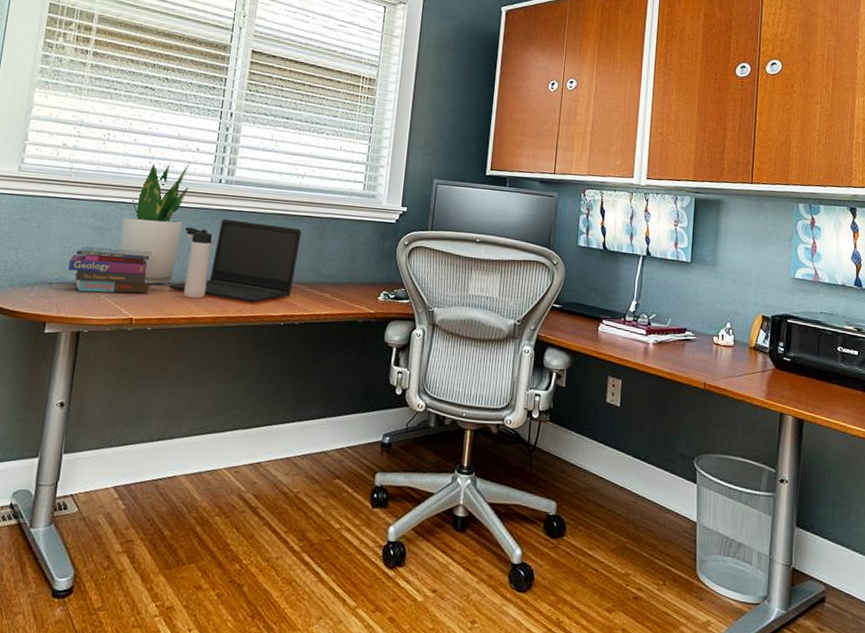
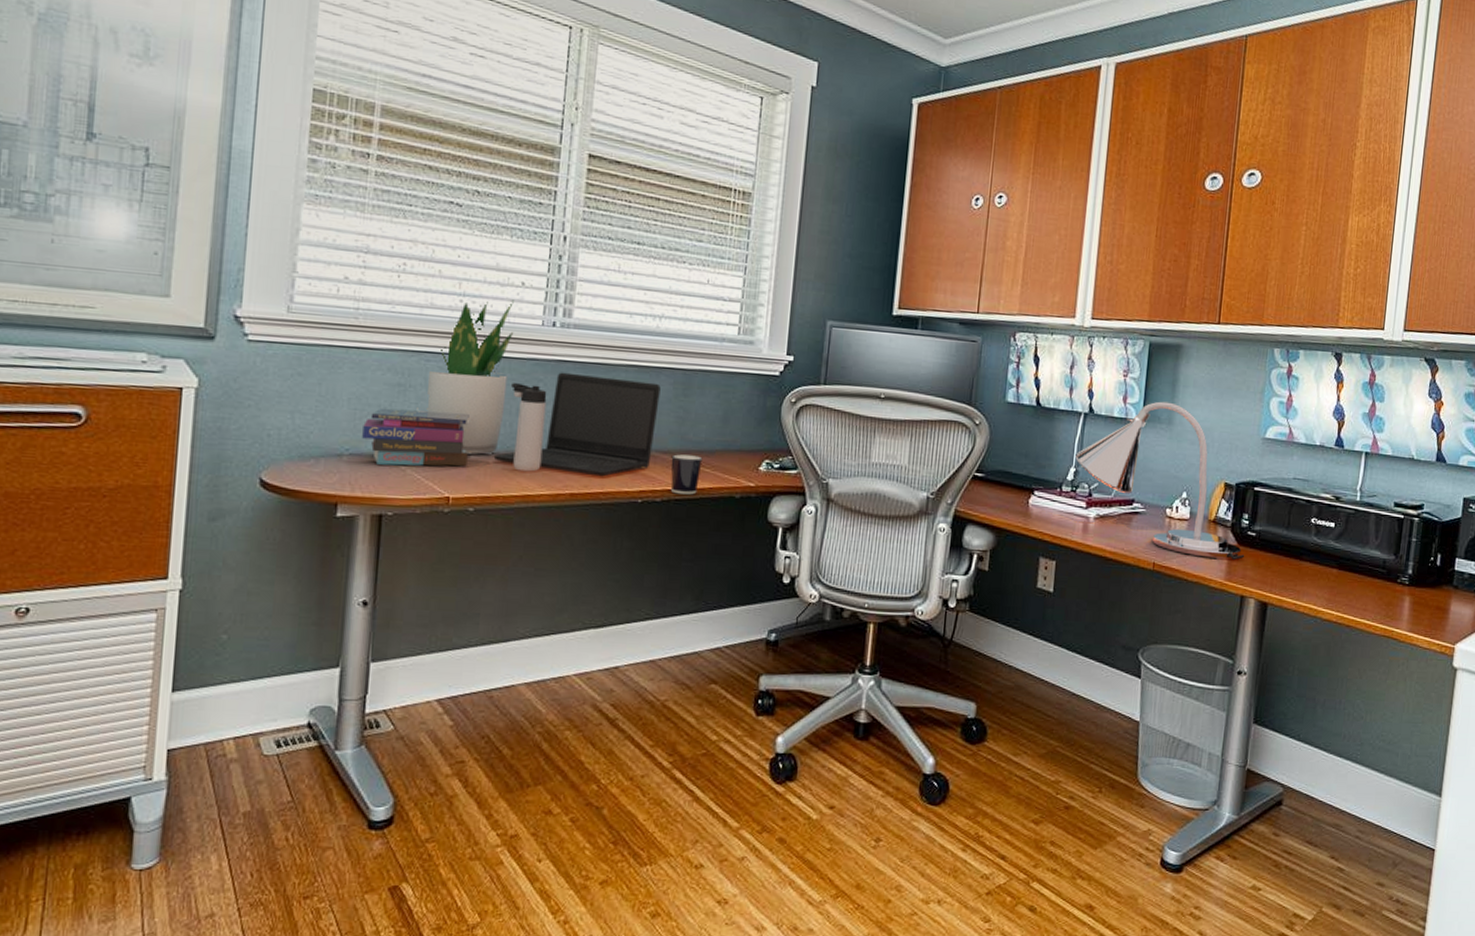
mug: none [306,286,333,319] -> present [670,454,703,495]
table lamp: none [636,246,782,382] -> present [1075,401,1245,561]

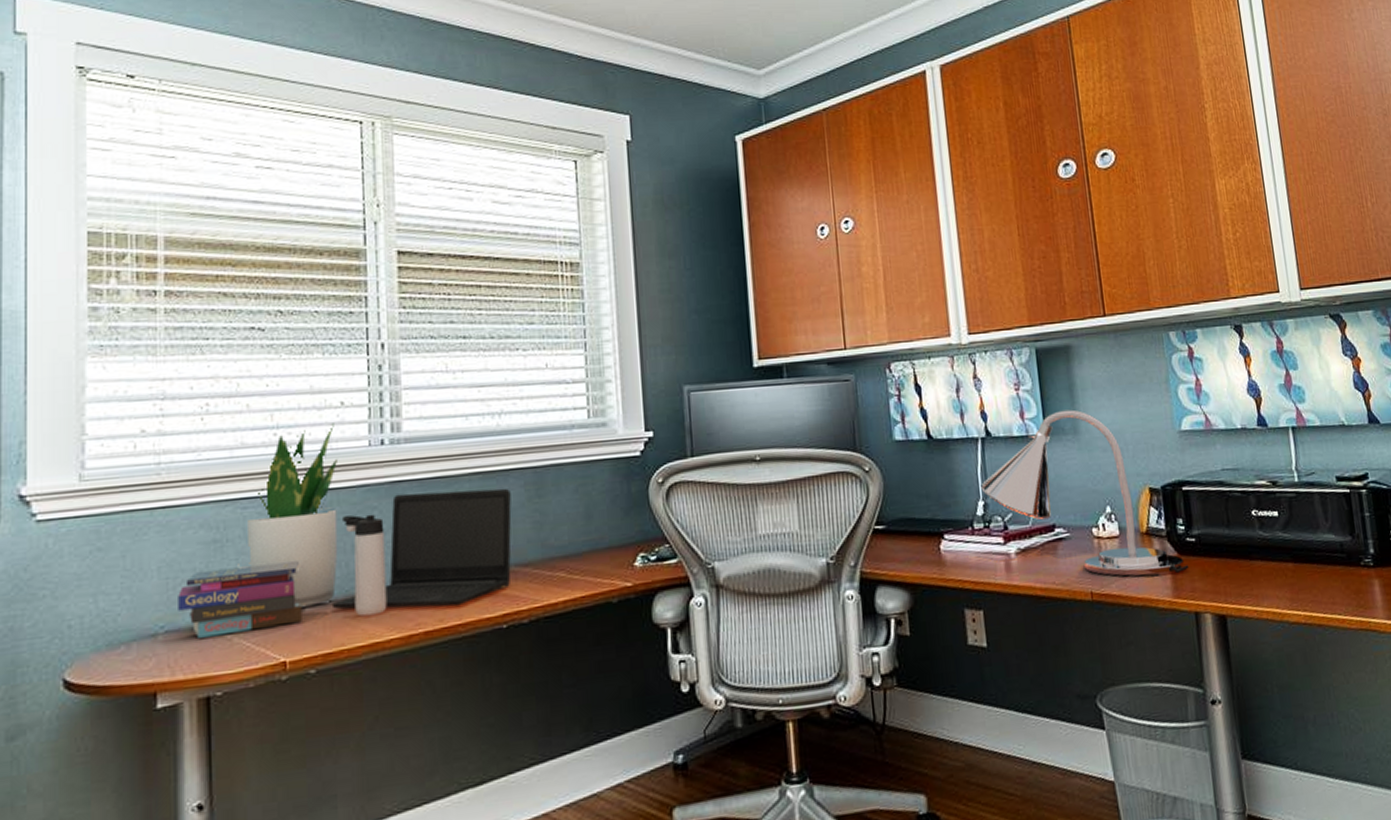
mug: present [670,454,703,495] -> none [533,562,570,611]

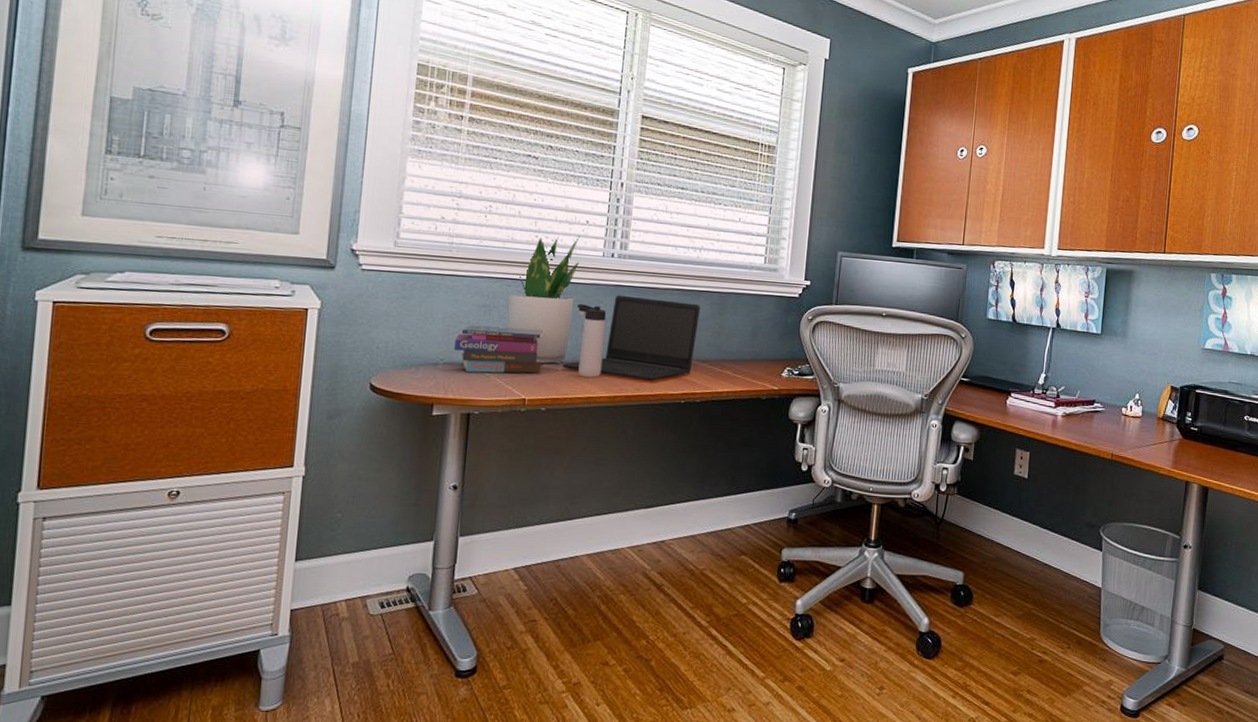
table lamp: present [981,409,1190,577] -> none [1045,318,1189,452]

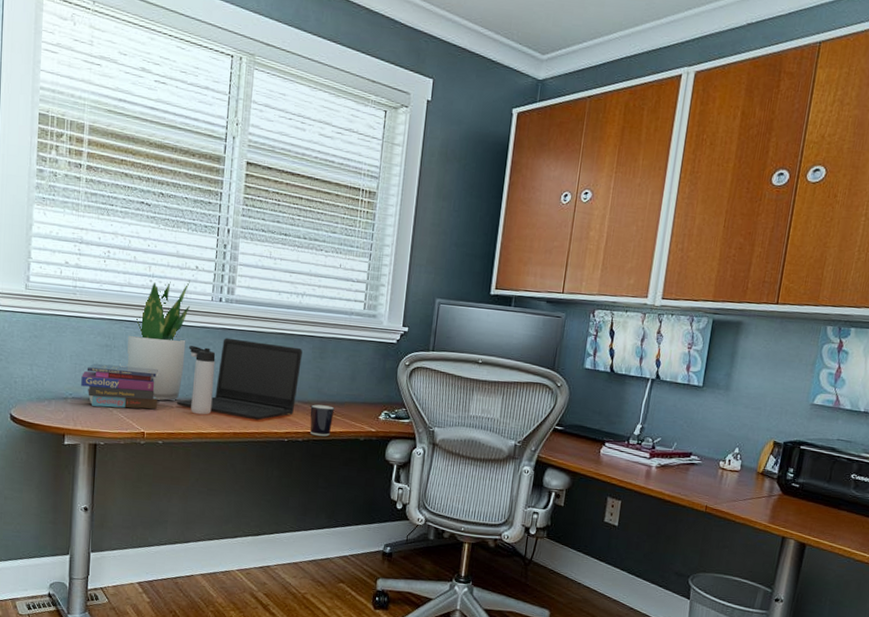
mug: none [708,363,735,397] -> present [309,404,335,437]

